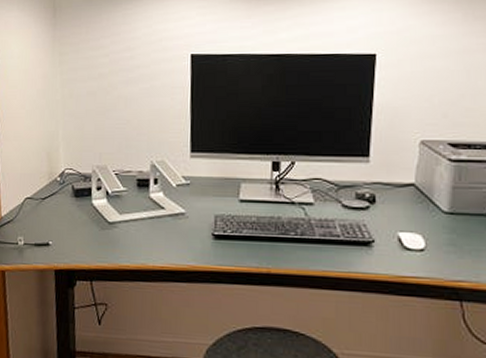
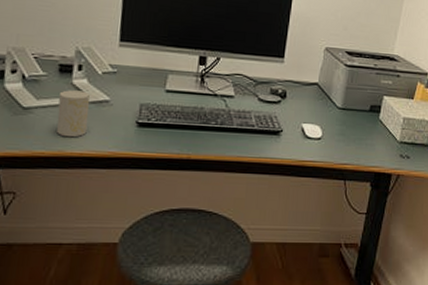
cup: none [138,204,167,251] -> present [56,90,90,138]

